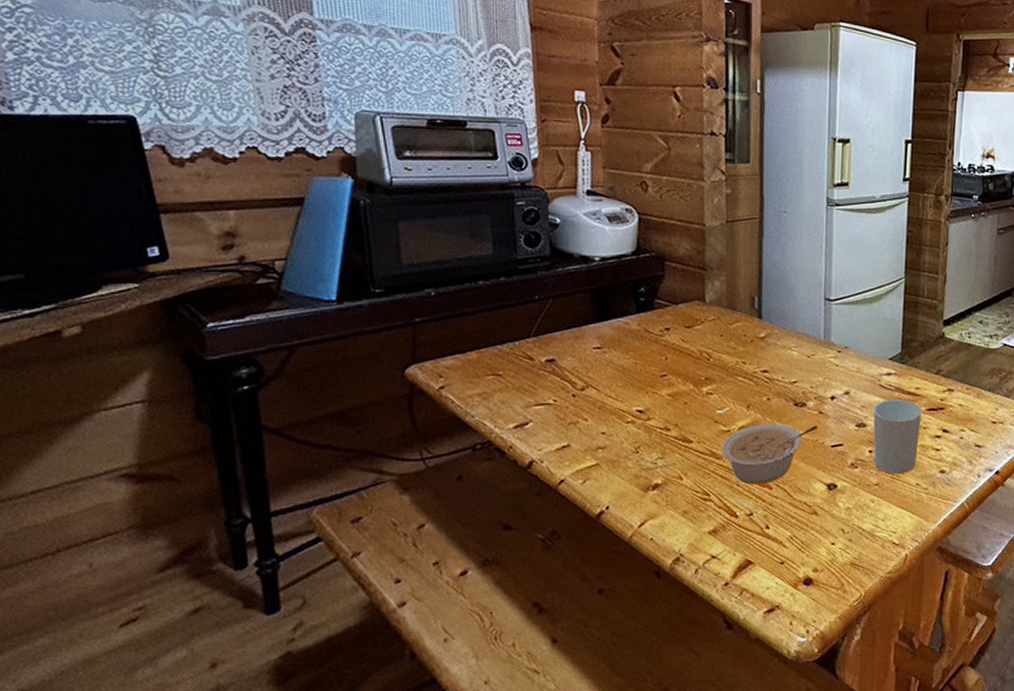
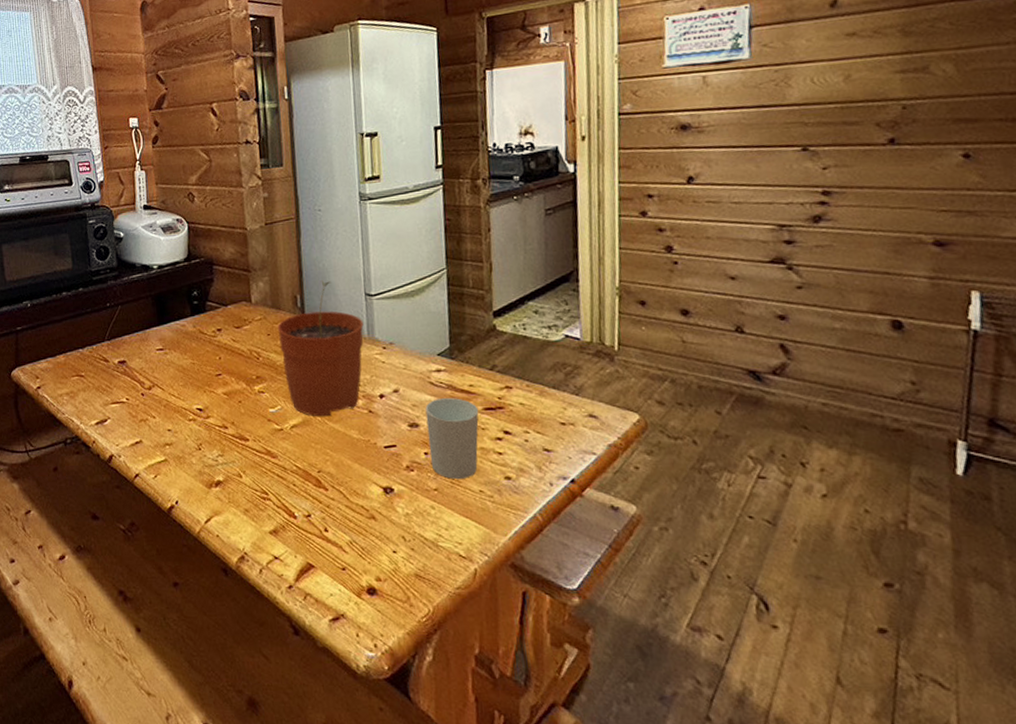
legume: present [722,423,819,485] -> none [276,422,370,485]
plant pot: none [731,283,821,418] -> present [277,280,364,417]

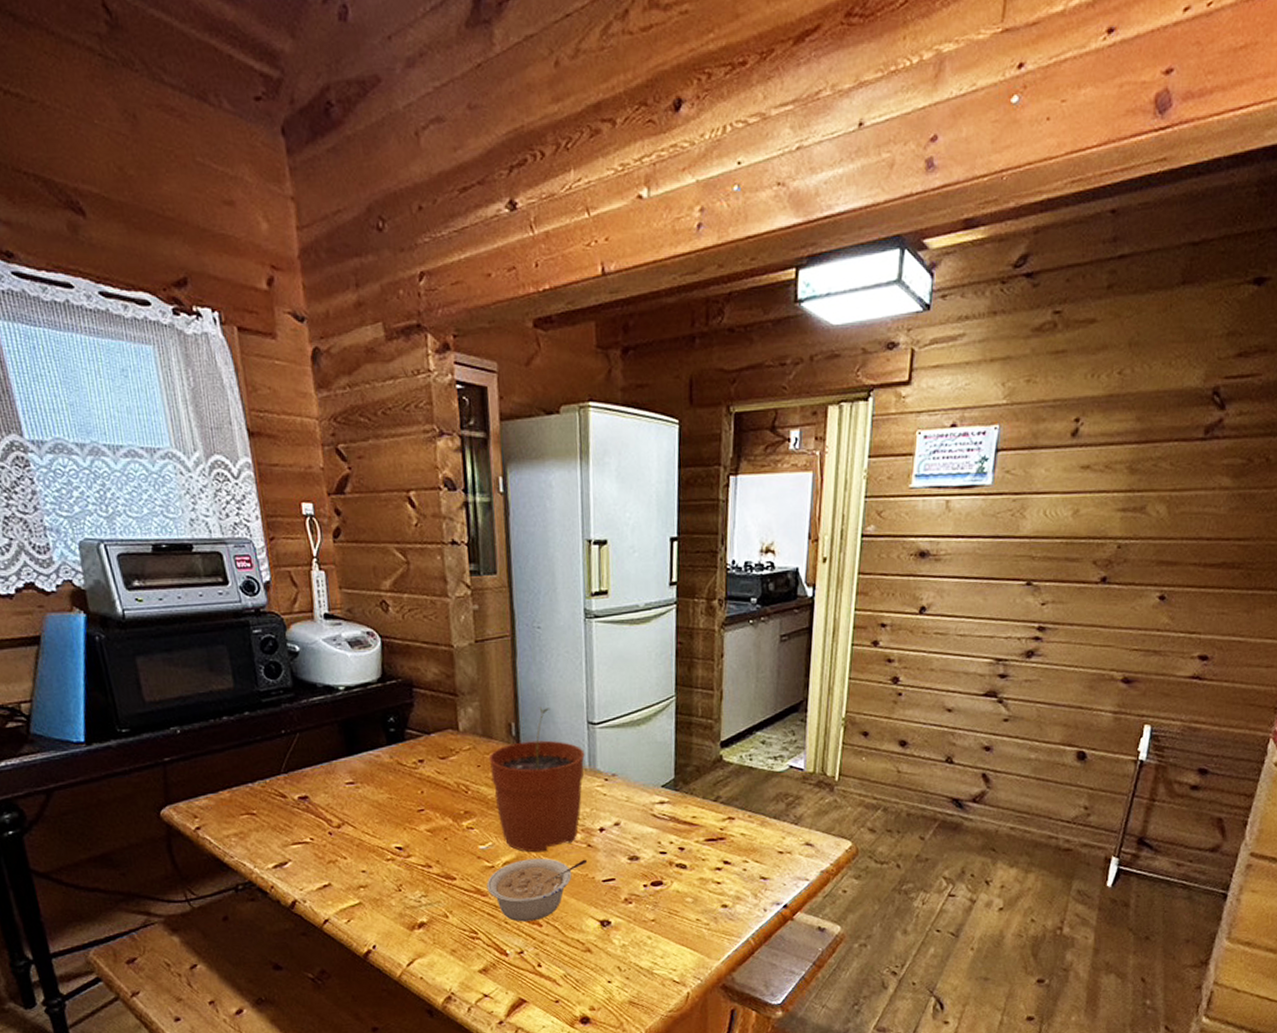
legume: none [276,422,370,485] -> present [486,858,588,922]
cup: present [425,397,479,479] -> none [646,829,700,909]

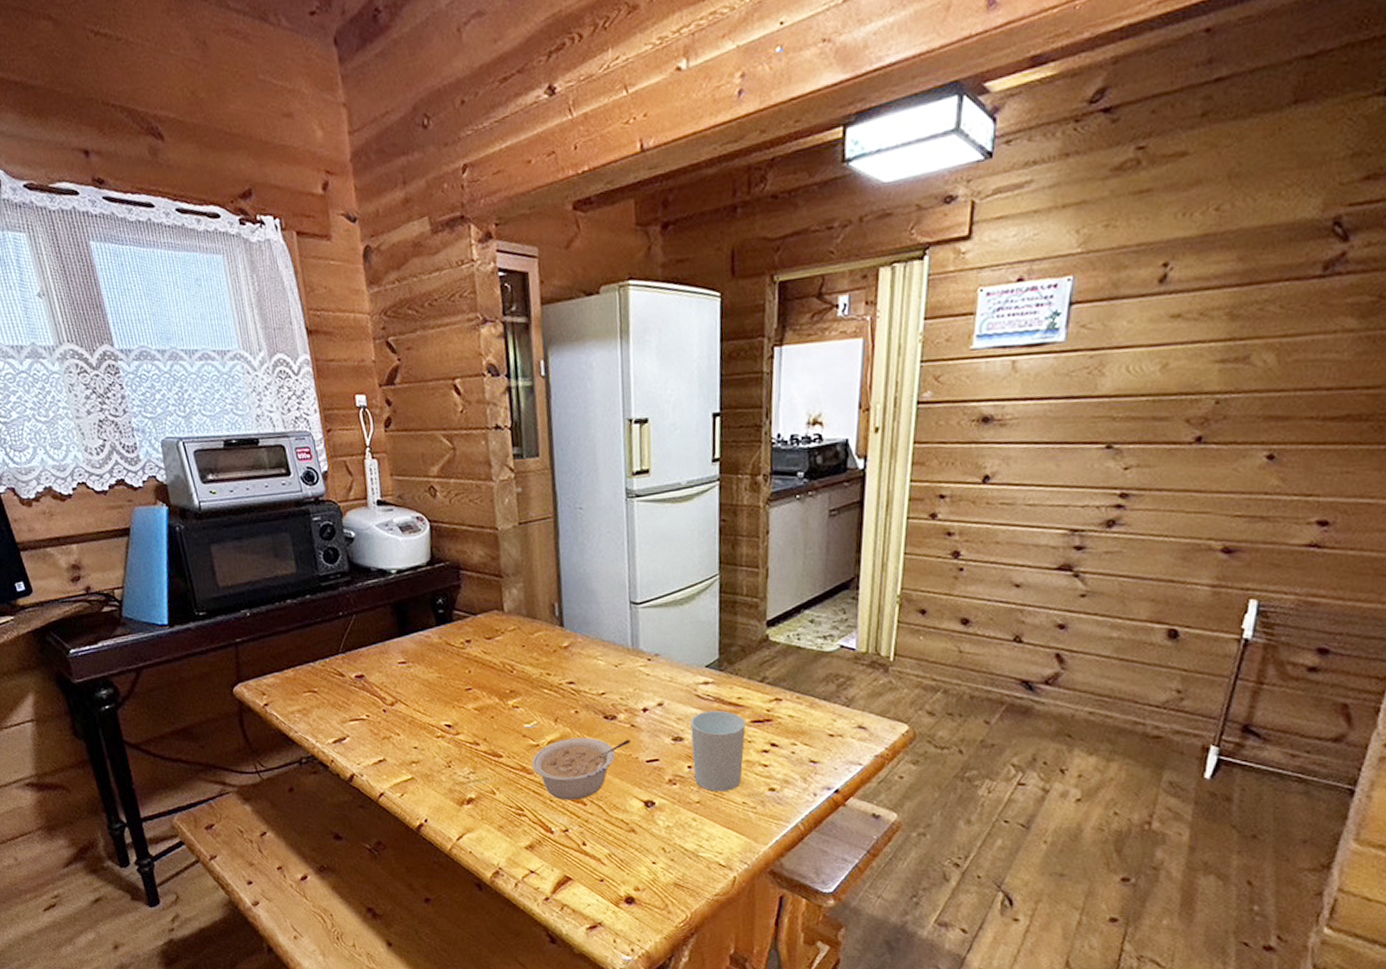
plant pot: present [488,707,585,853] -> none [533,587,628,732]
cup: none [646,829,700,909] -> present [690,710,746,792]

